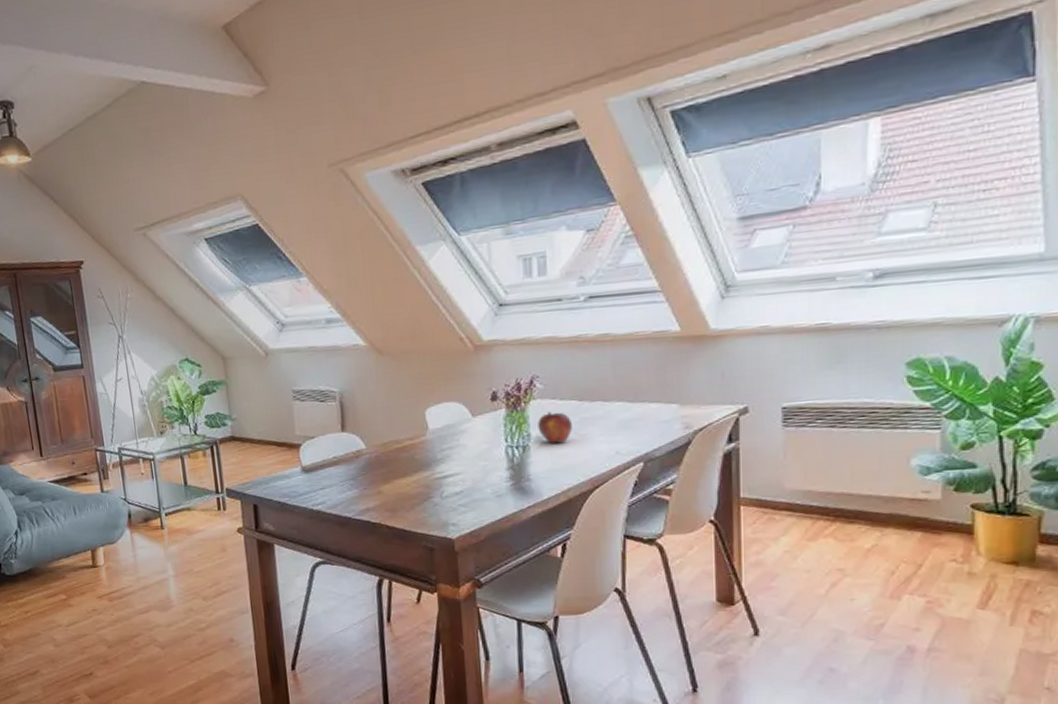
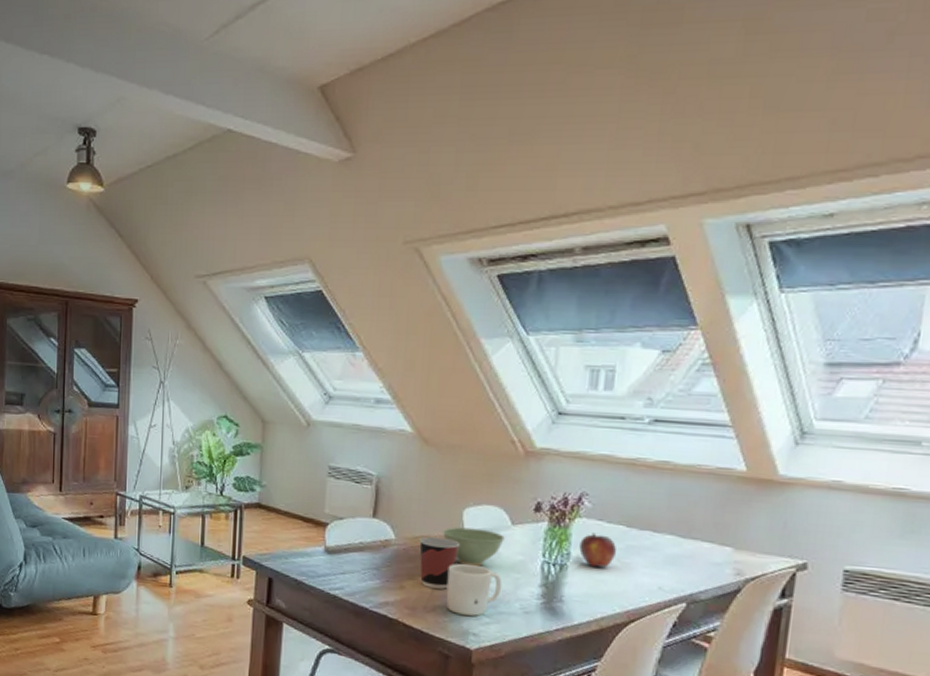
cup: none [389,439,428,488] -> present [419,536,461,589]
bowl: none [409,425,468,462] -> present [443,527,505,566]
mug: none [419,459,473,508] -> present [445,563,503,616]

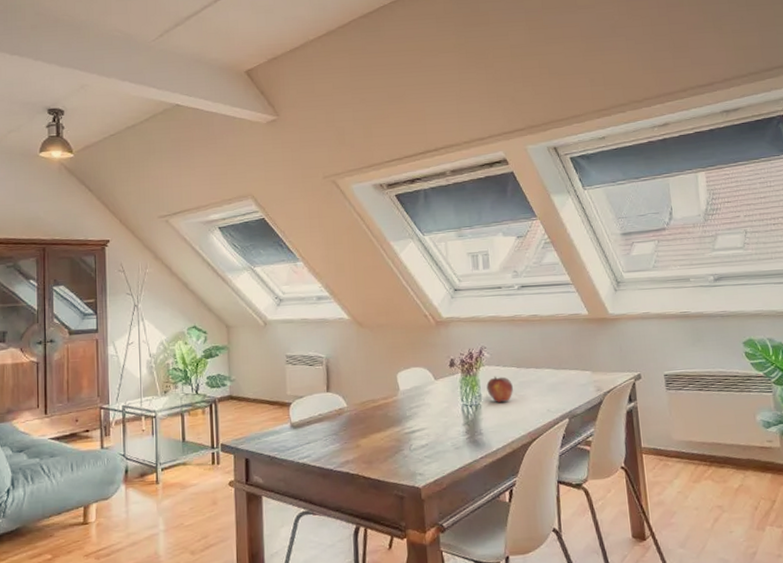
cup: present [419,536,461,589] -> none [367,399,399,442]
bowl: present [443,527,505,566] -> none [384,387,431,418]
mug: present [445,563,503,616] -> none [392,416,436,460]

